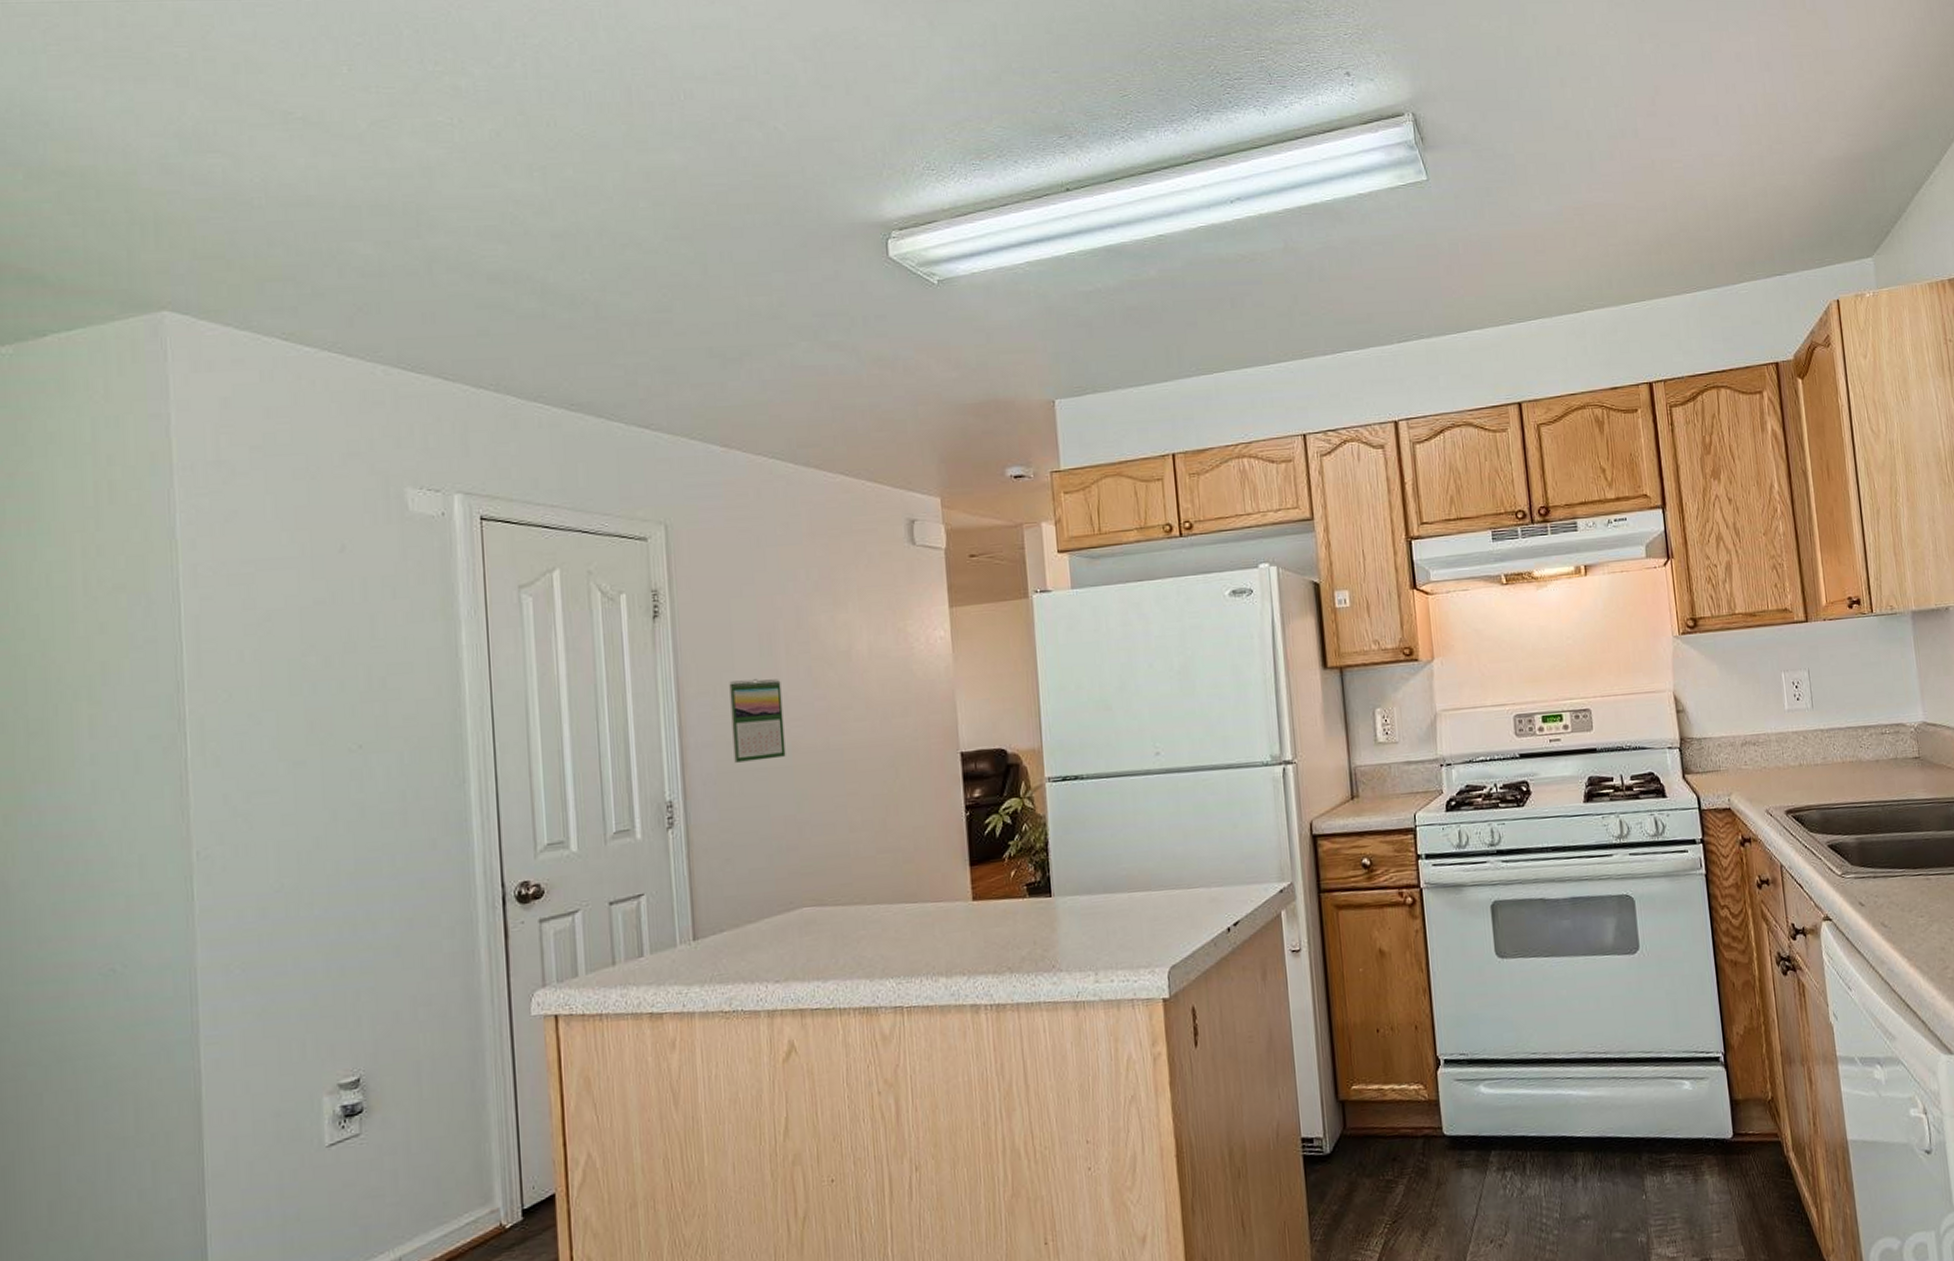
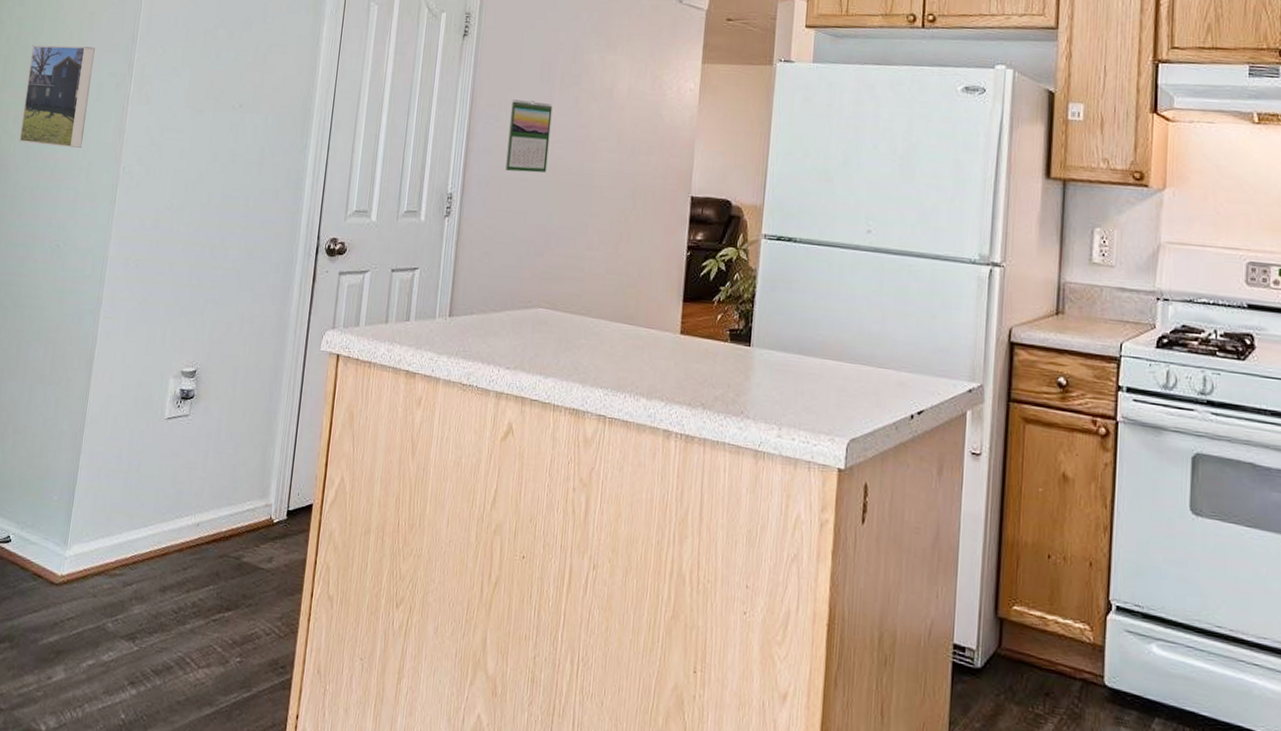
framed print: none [14,707,124,849] -> present [19,44,95,149]

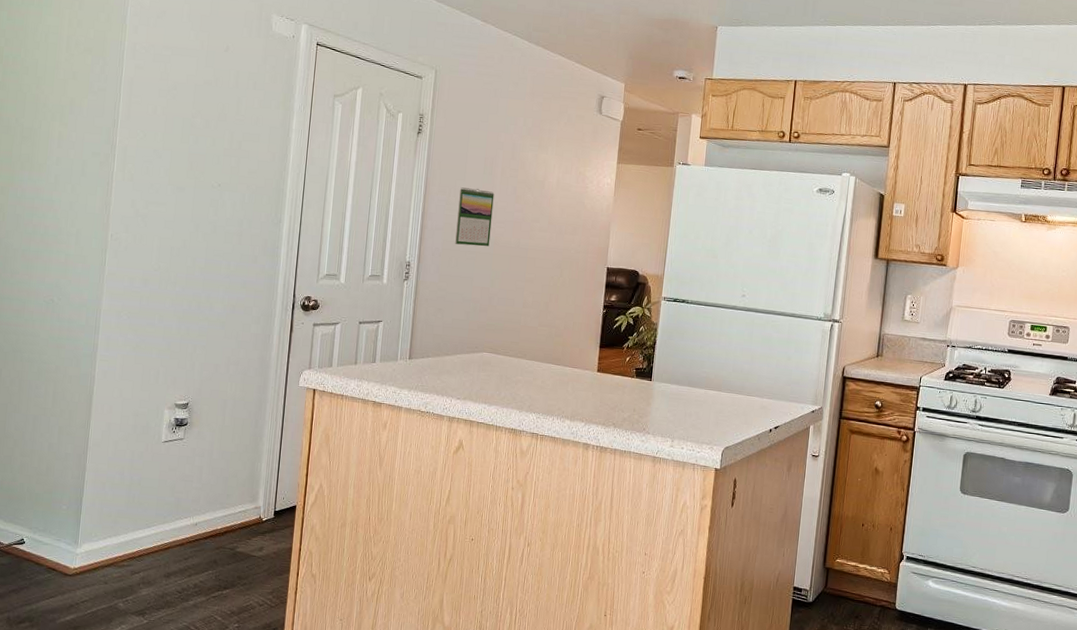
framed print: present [19,44,95,149] -> none [7,125,77,218]

